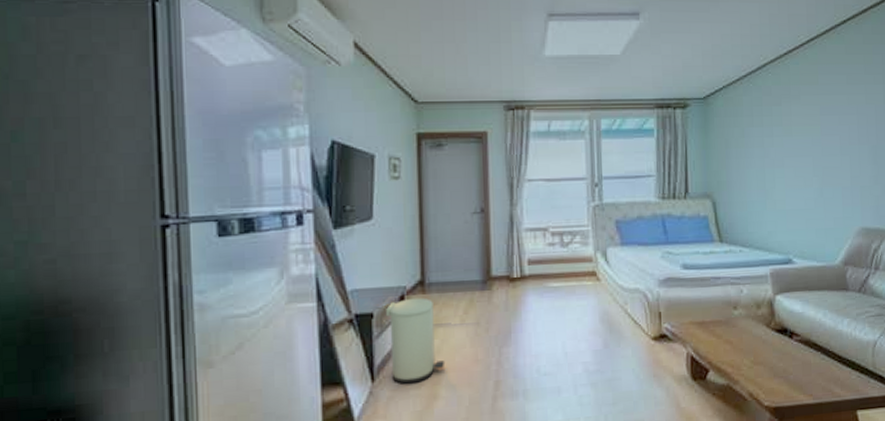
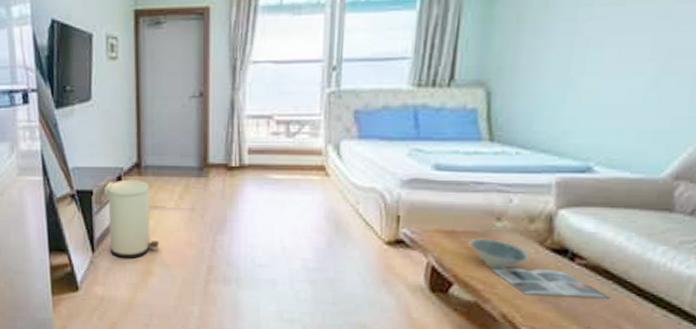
bowl: none [716,325,761,353] -> present [469,238,529,270]
magazine: none [736,347,821,373] -> present [491,268,610,300]

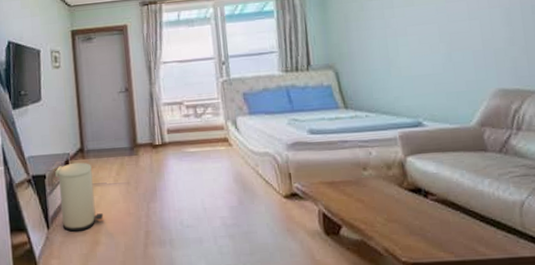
bowl: present [469,238,529,270] -> none [347,185,394,211]
magazine: present [491,268,610,300] -> none [368,206,462,230]

